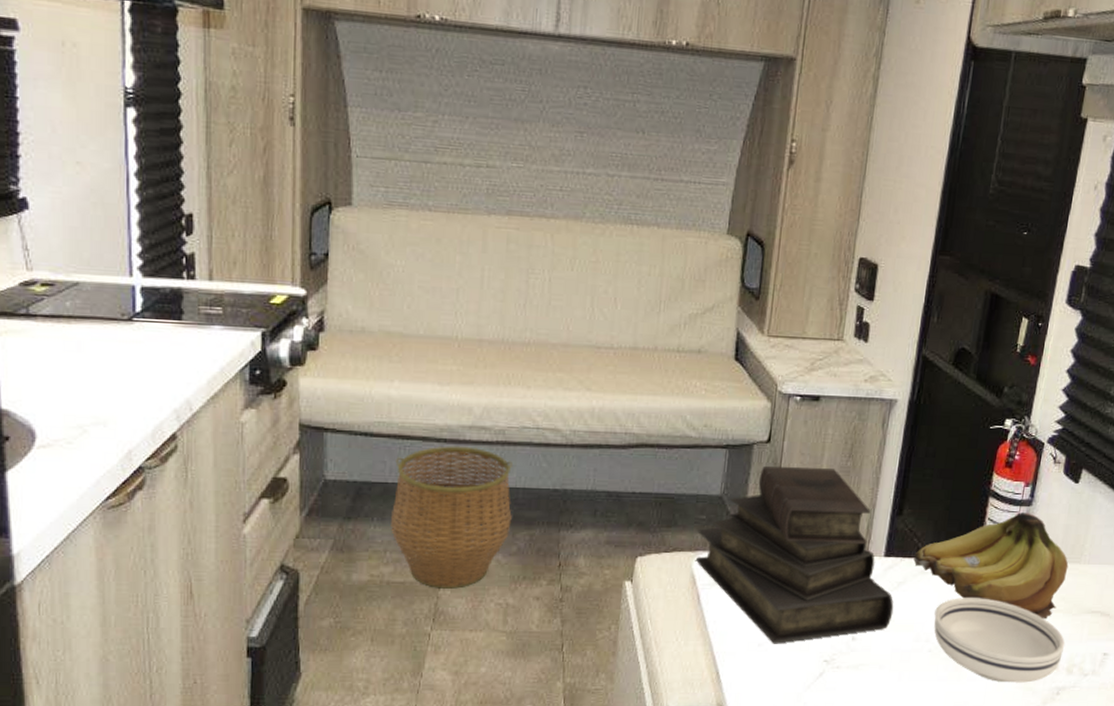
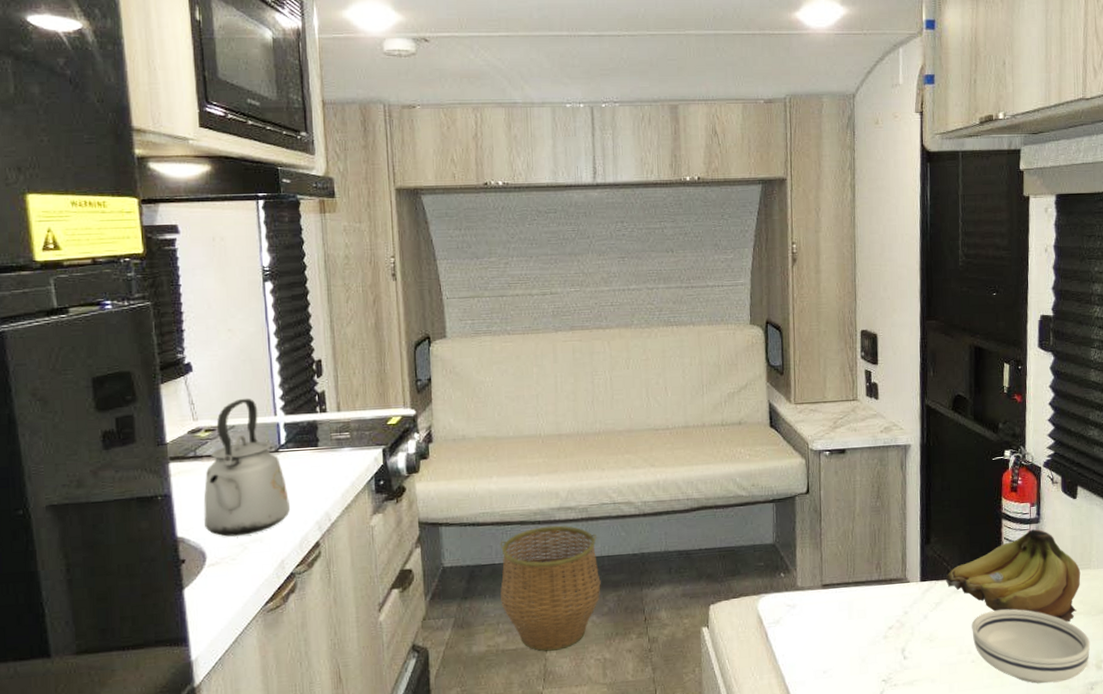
kettle: none [35,250,144,416] -> present [203,398,291,537]
diary: present [695,465,894,644] -> none [758,510,936,670]

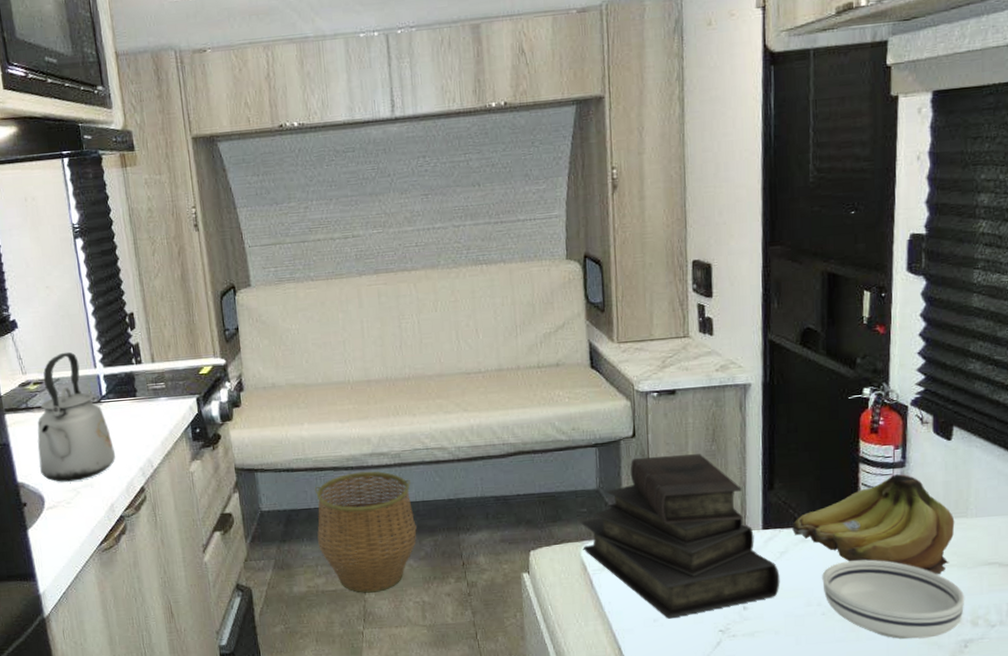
diary: none [758,510,936,670] -> present [581,454,780,619]

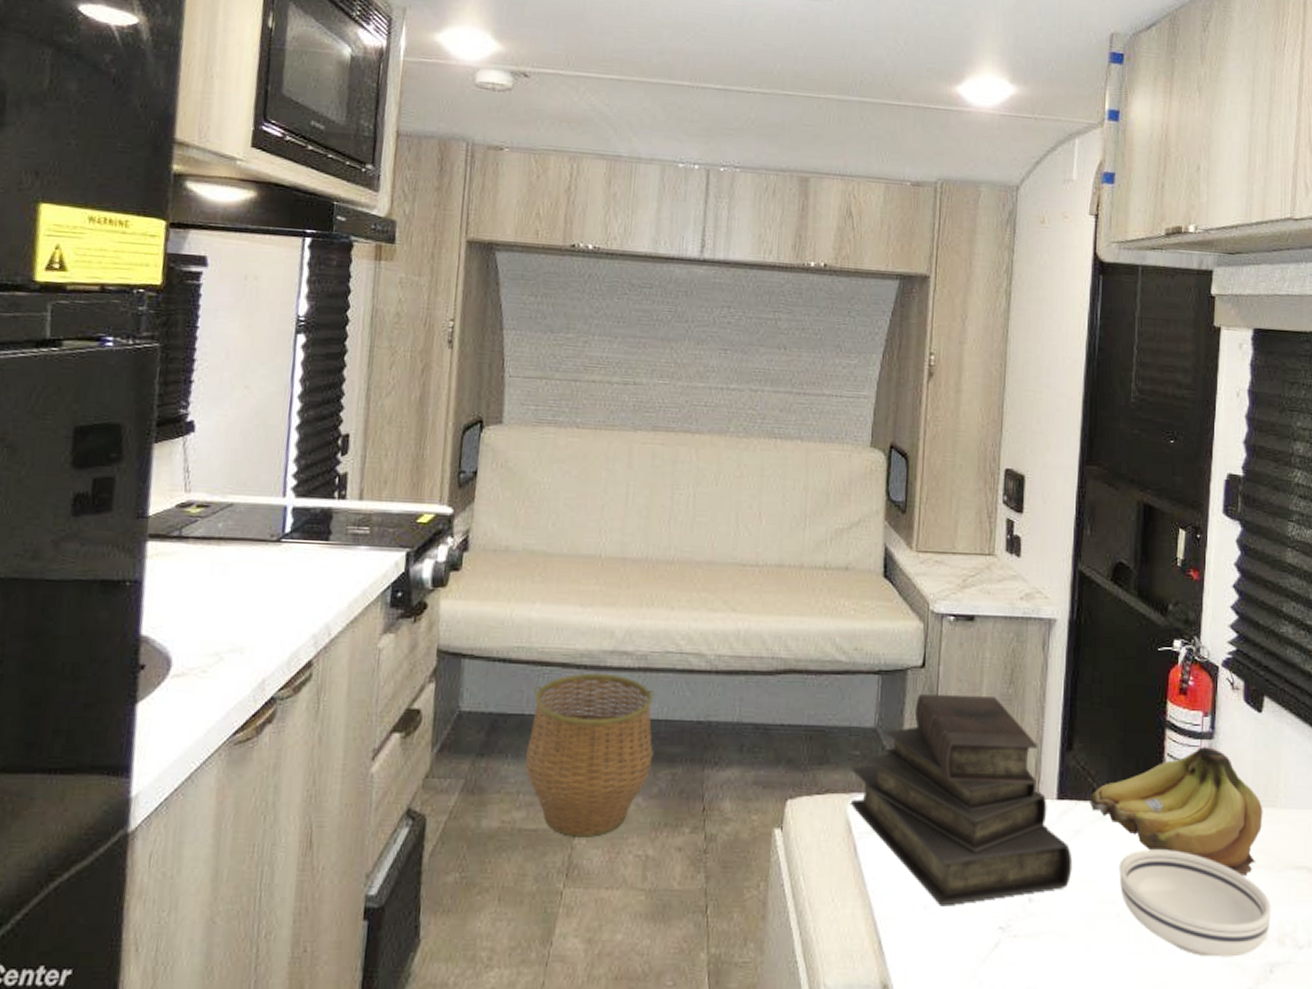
kettle: present [37,352,116,482] -> none [176,471,285,643]

